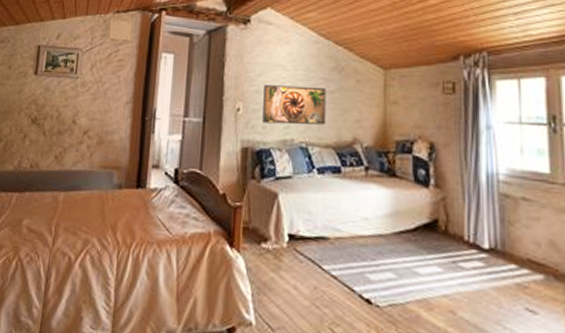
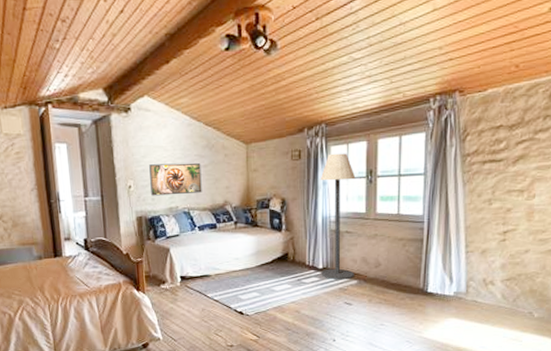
floor lamp: none [482,89,539,272] -> present [320,153,356,280]

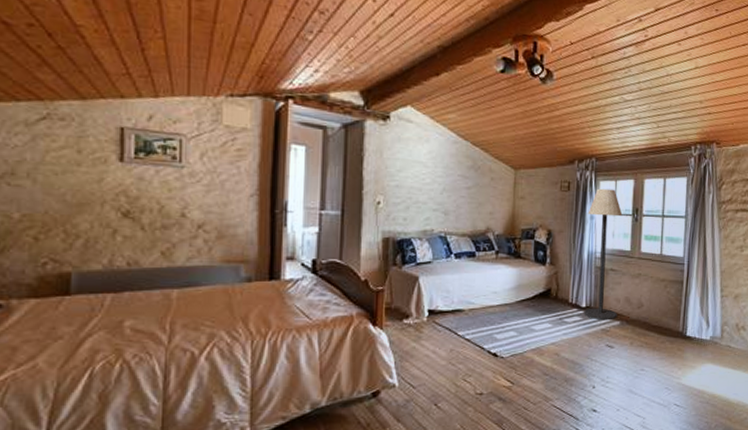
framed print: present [149,163,202,196] -> none [403,180,464,217]

